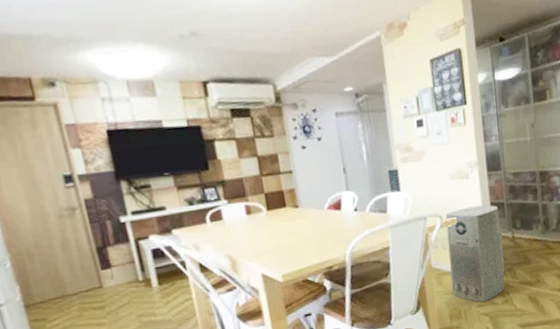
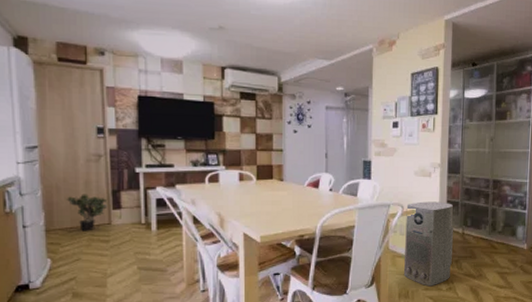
potted plant: none [41,256,95,301] -> present [65,194,108,231]

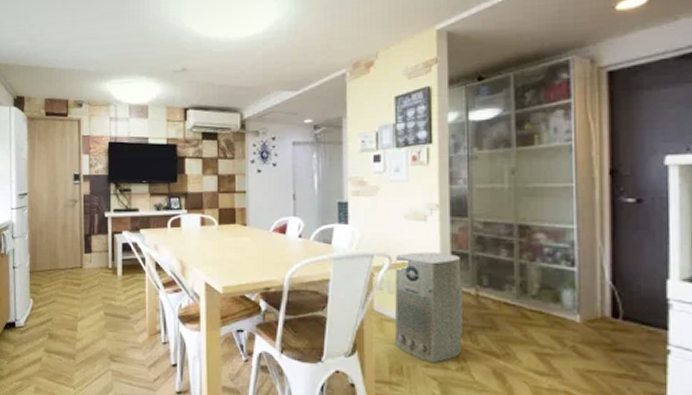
potted plant: present [65,194,108,231] -> none [46,237,81,274]

